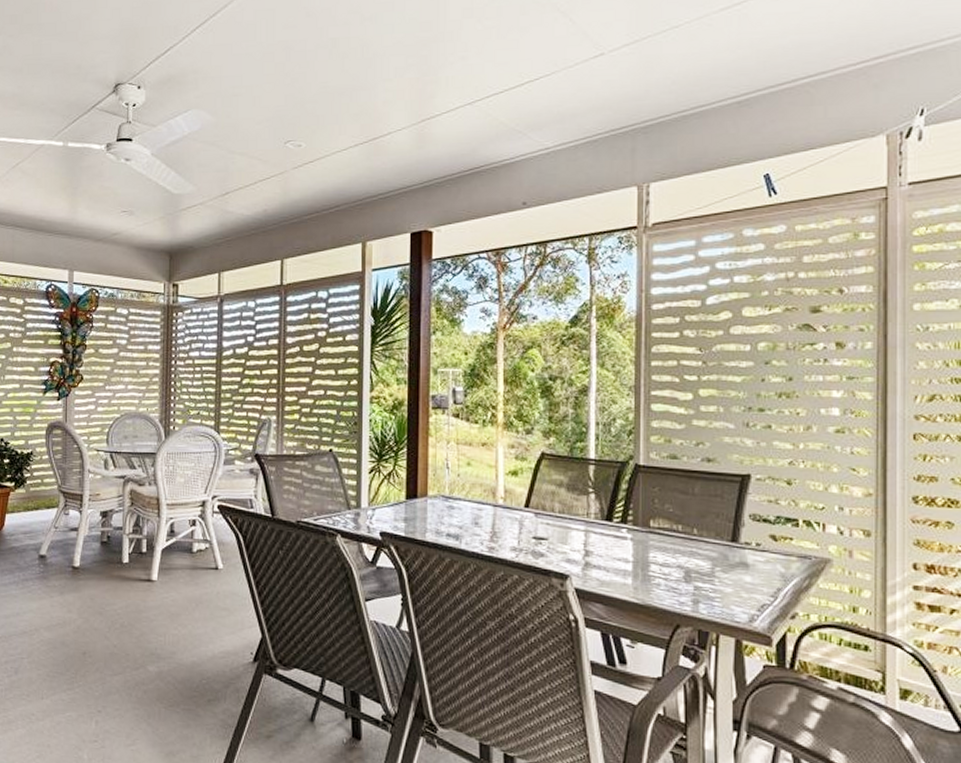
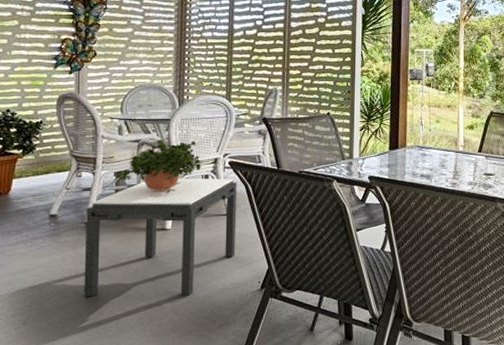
side table: none [71,521,227,661] -> present [83,178,237,297]
potted plant: none [101,476,190,540] -> present [115,140,203,194]

